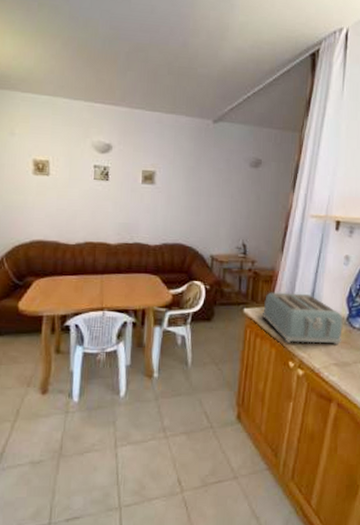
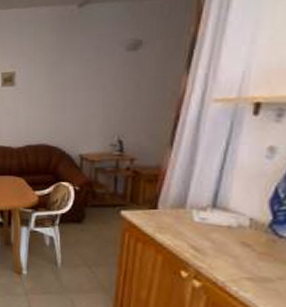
toaster: present [261,292,343,346] -> none [143,193,263,257]

